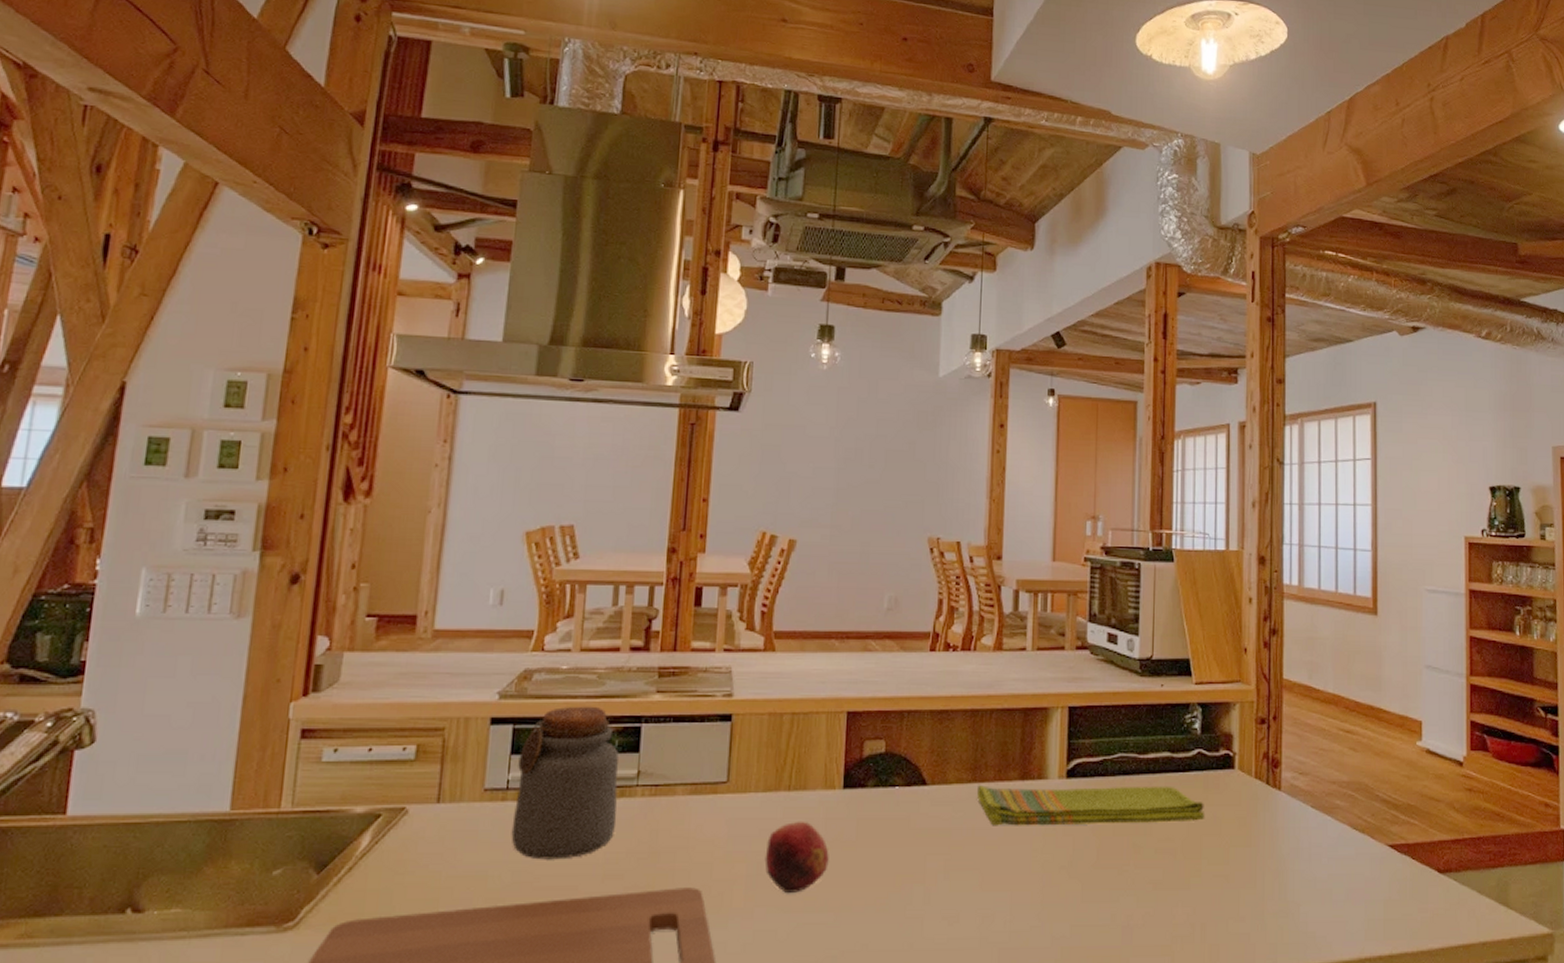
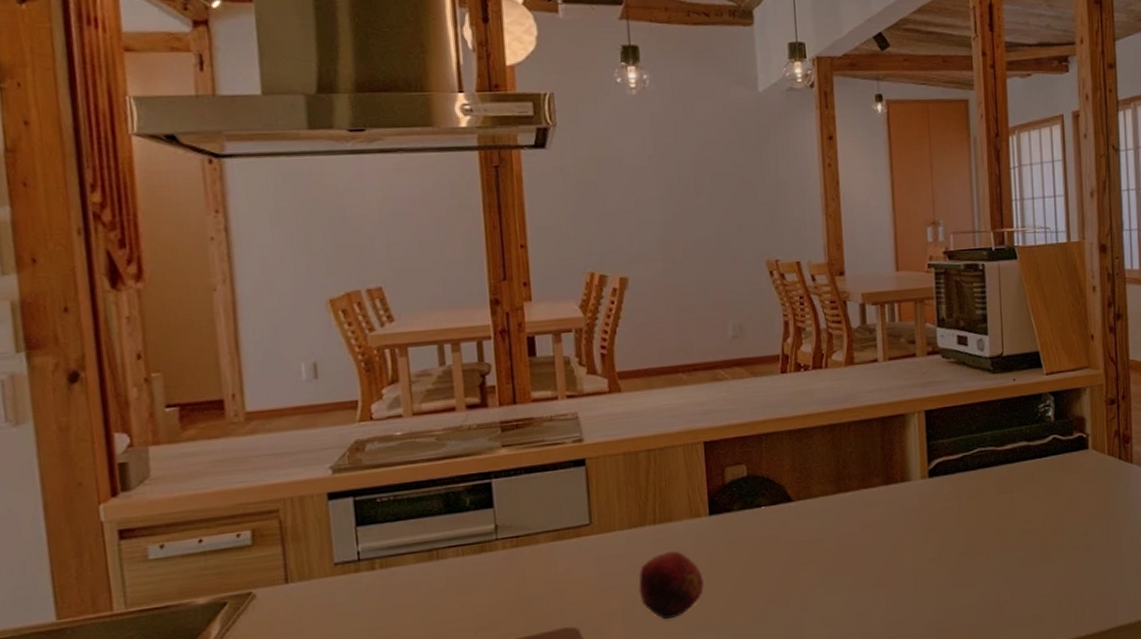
jar: present [511,706,619,860] -> none [365,468,481,623]
dish towel: present [976,785,1205,826] -> none [842,472,1064,531]

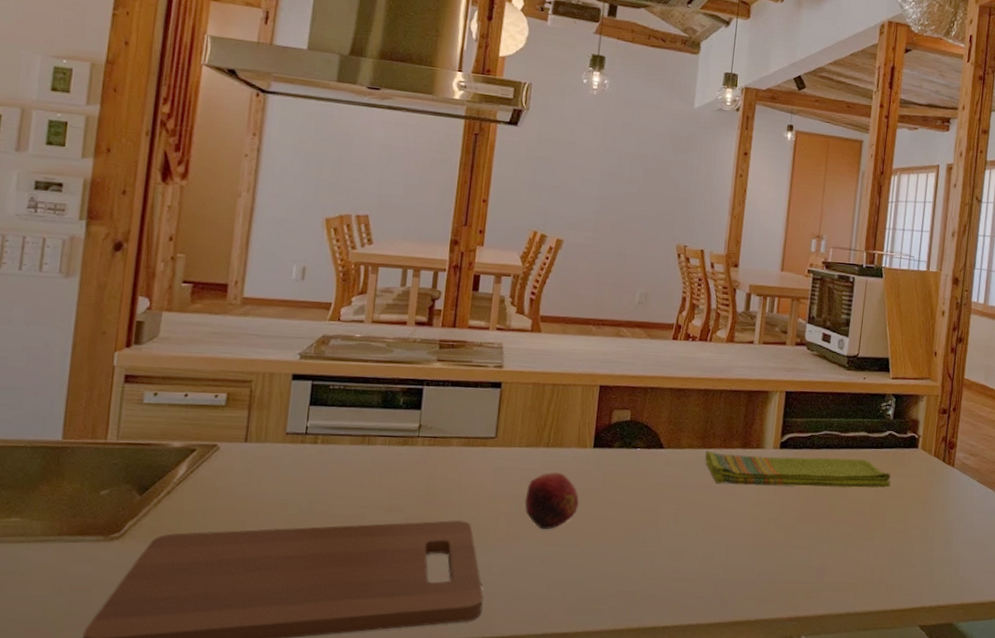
dish towel: none [842,472,1064,531] -> present [704,451,891,488]

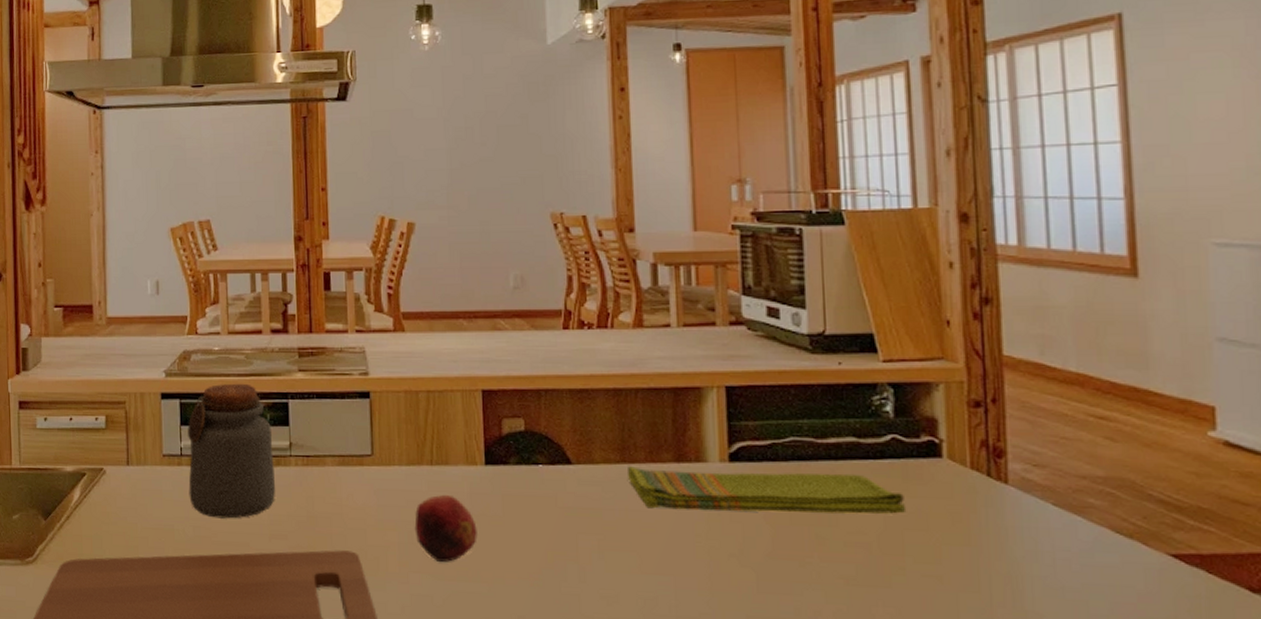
jar: none [309,368,403,494] -> present [187,383,276,519]

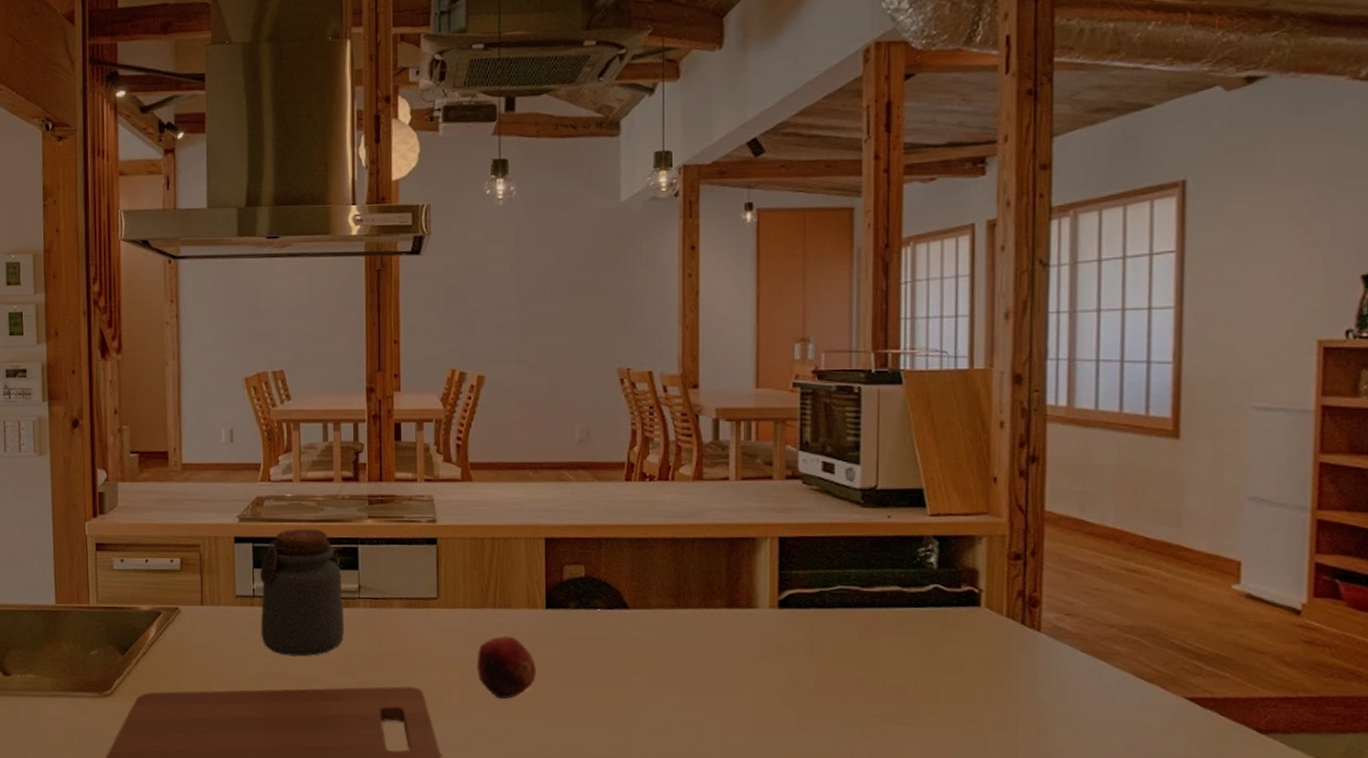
dish towel: present [626,466,907,514] -> none [680,611,944,658]

